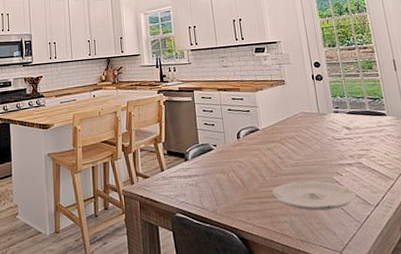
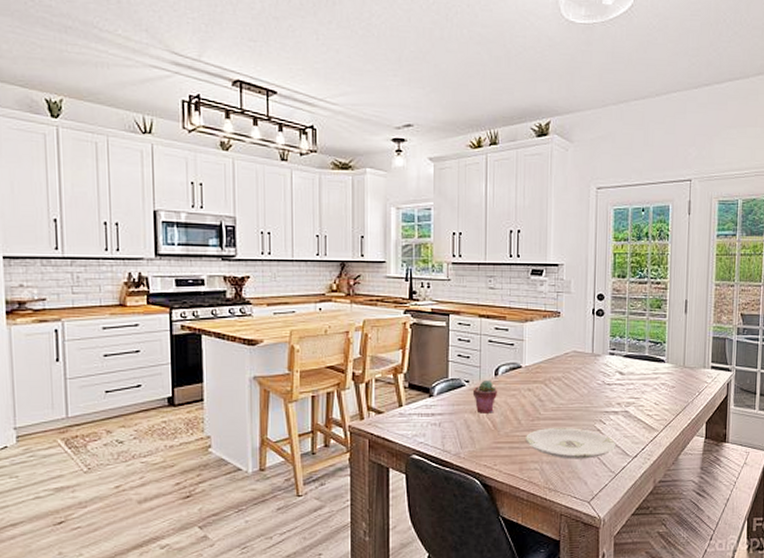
potted succulent: none [220,143,242,173] -> present [472,379,498,414]

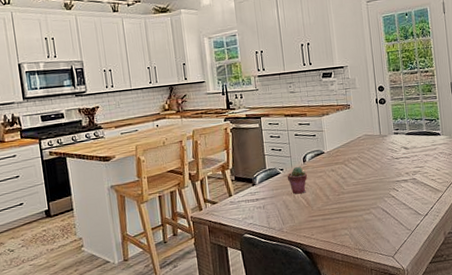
plate: present [526,428,615,459] -> none [334,197,409,224]

